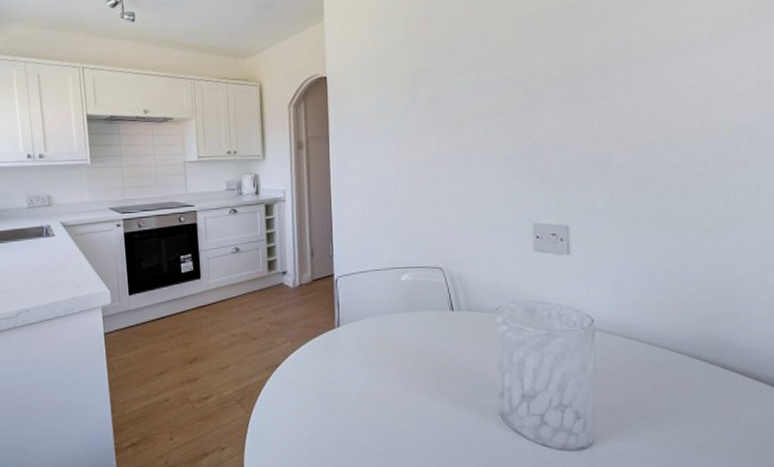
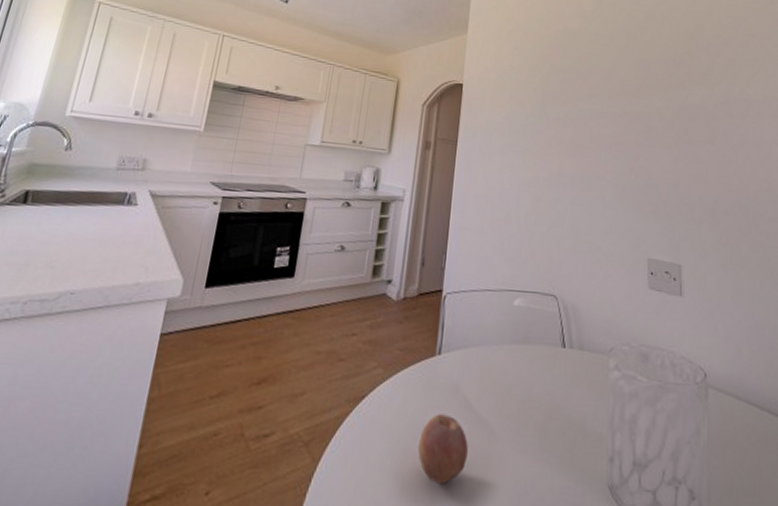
fruit: none [331,372,373,421] -> present [418,414,468,484]

